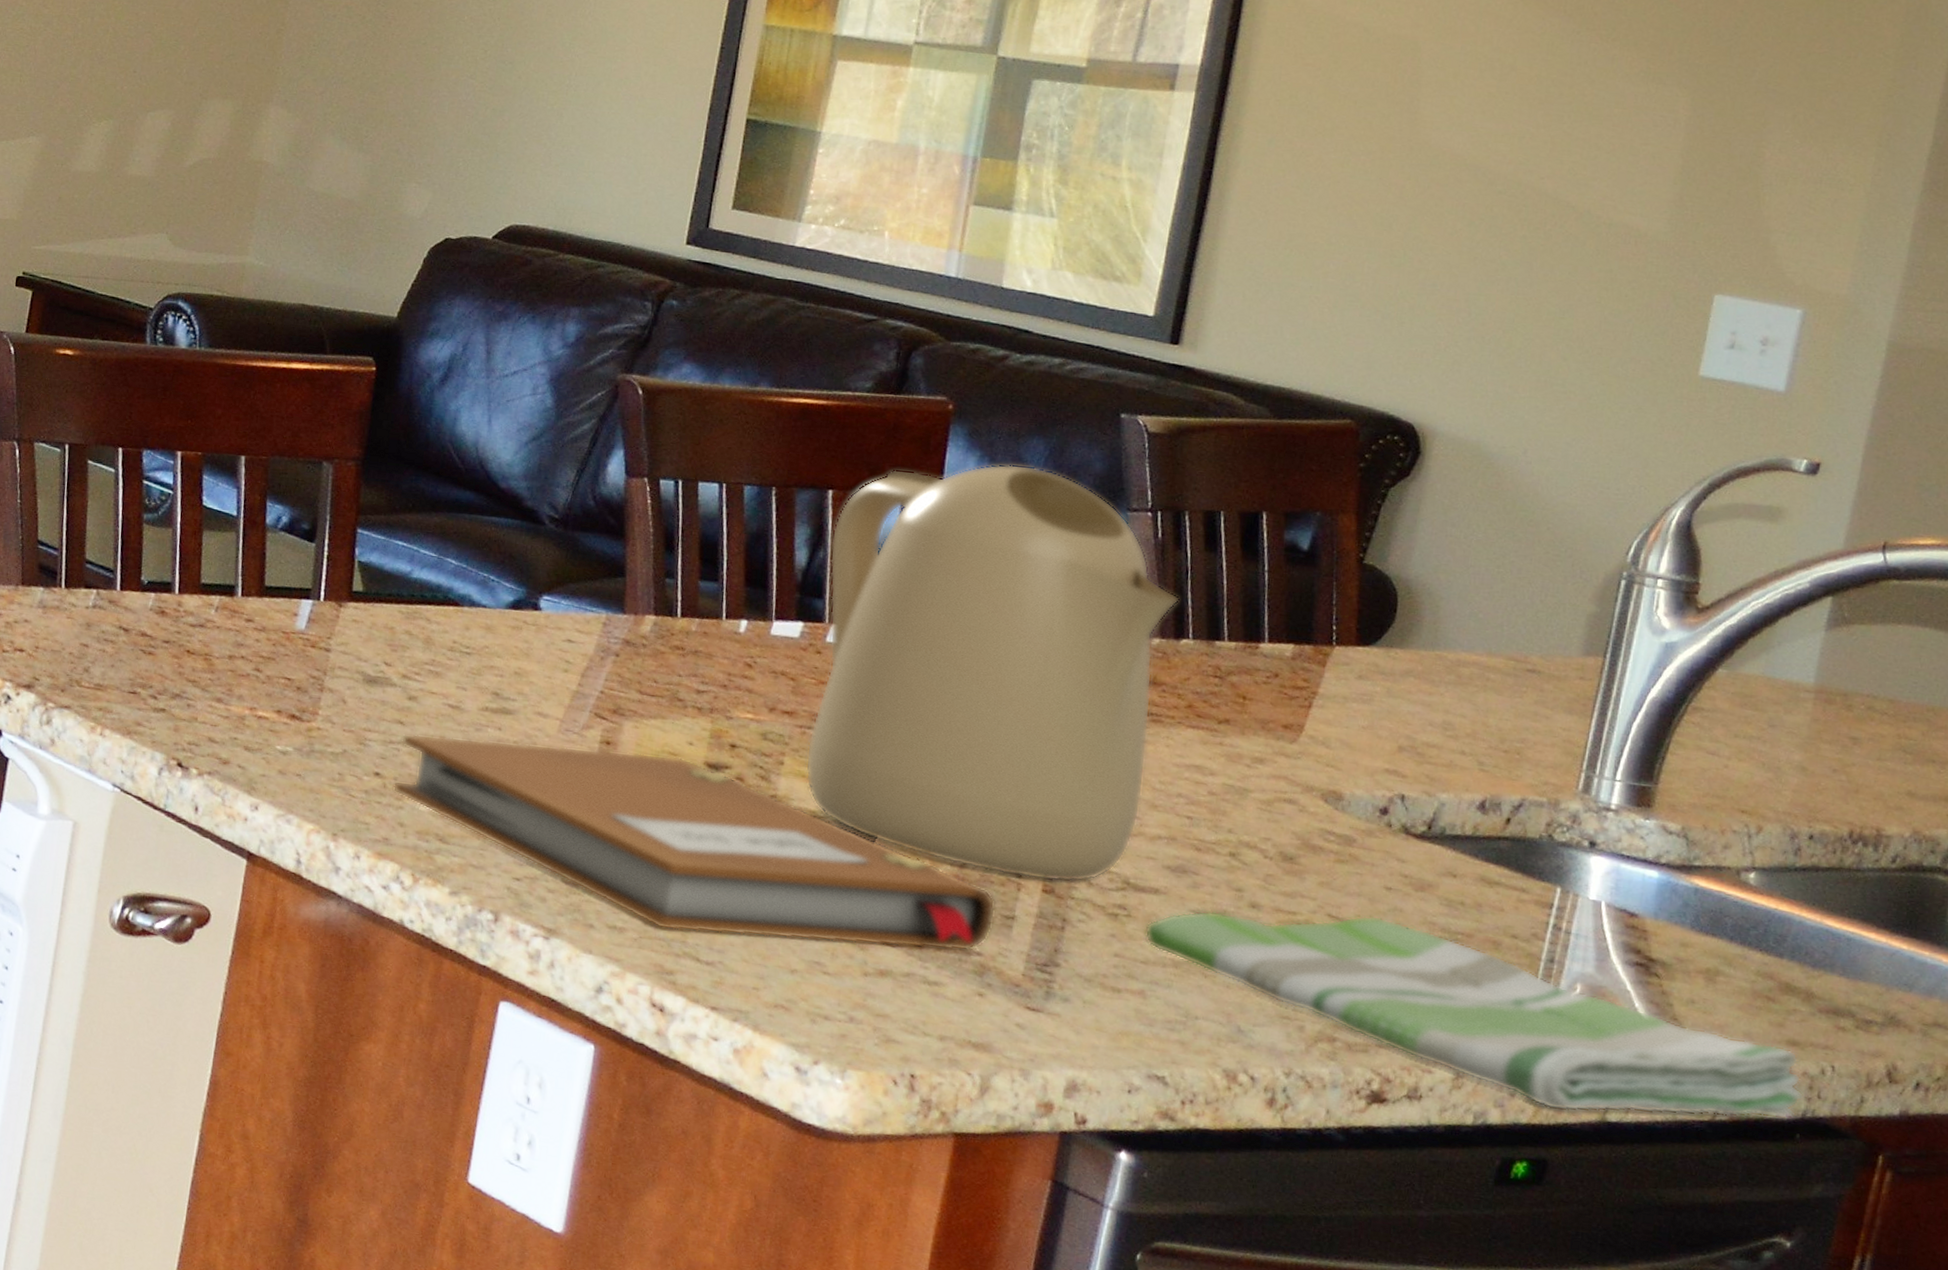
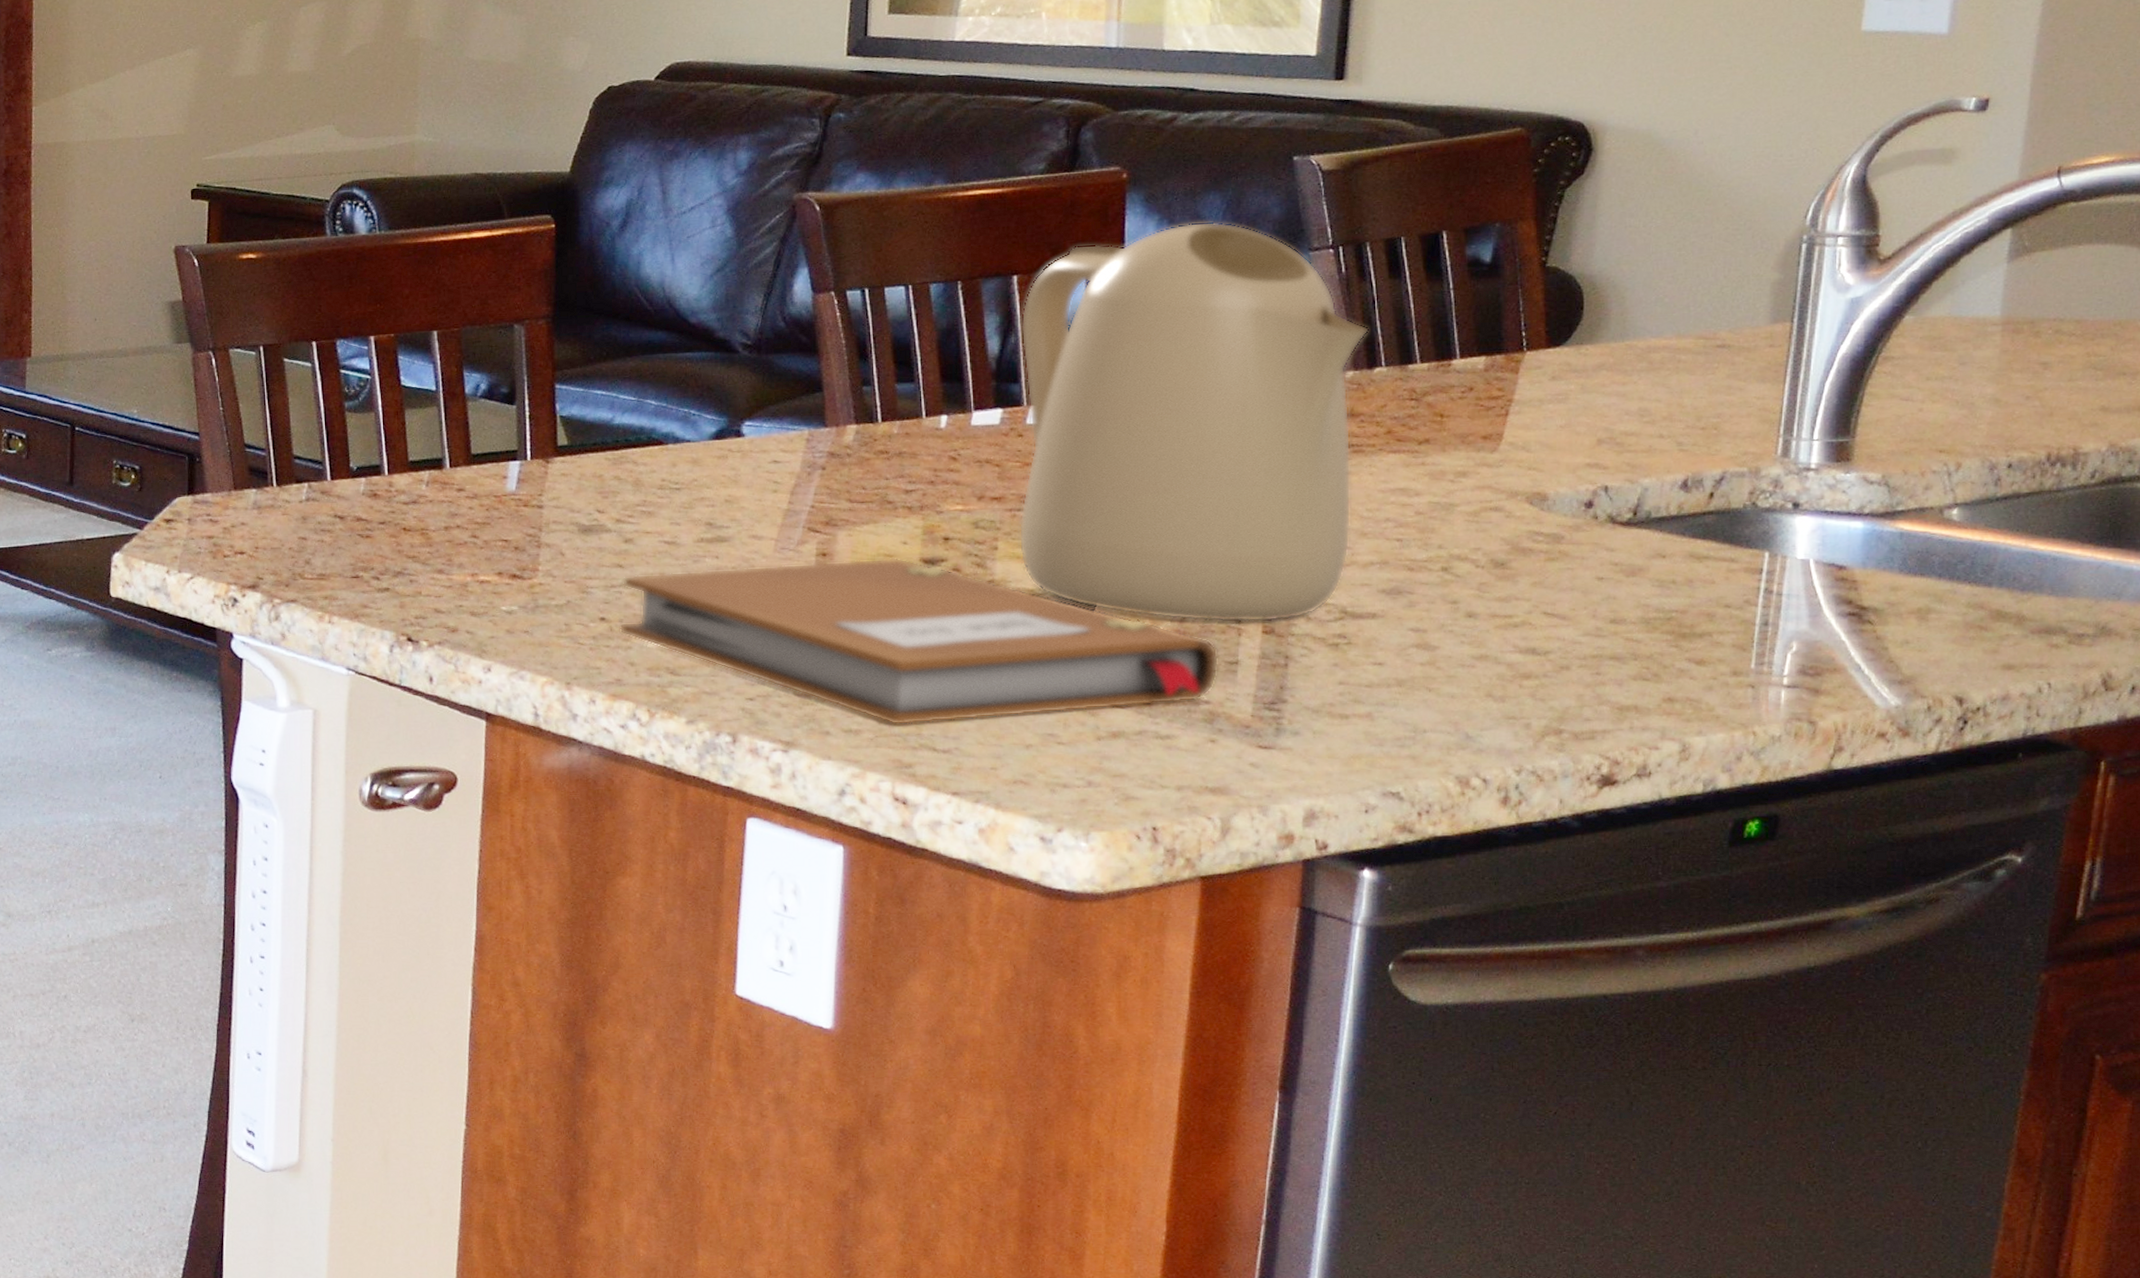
dish towel: present [1144,910,1803,1120] -> none [1366,606,2022,766]

